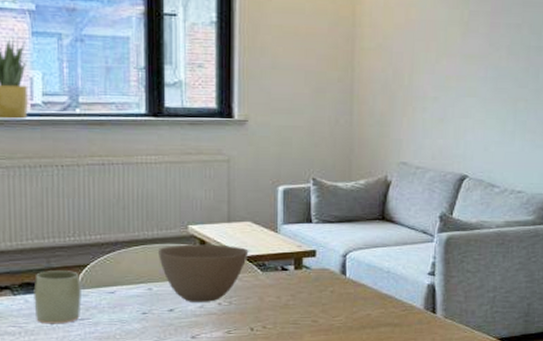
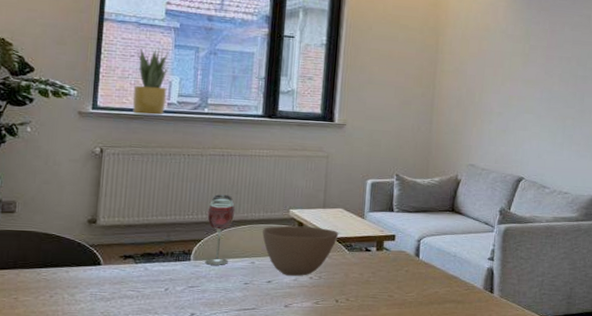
mug: present [33,271,81,324] -> none [152,243,195,290]
wineglass: none [91,211,124,293] -> present [205,194,236,265]

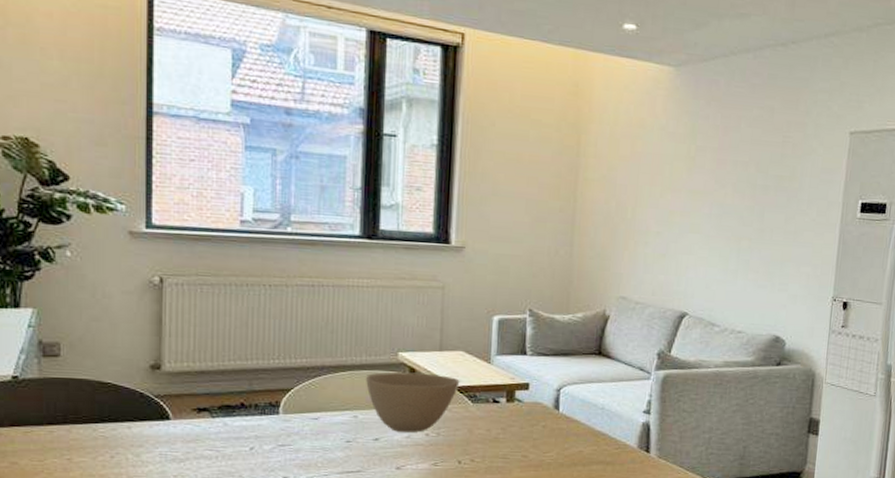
planter: present [132,48,169,115] -> none [196,150,239,236]
wineglass: present [205,194,236,265] -> none [297,334,332,420]

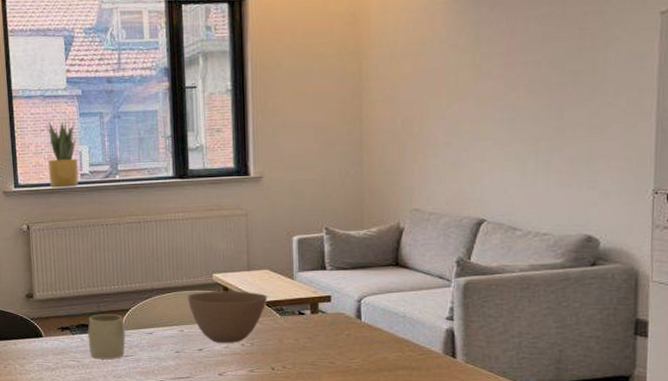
planter: none [196,150,239,236] -> present [45,119,79,188]
mug: none [233,393,284,450] -> present [87,314,126,360]

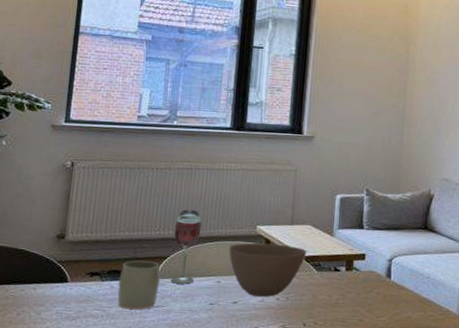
planter: present [45,119,79,188] -> none [104,61,140,128]
wineglass: none [131,263,159,334] -> present [170,209,202,284]

